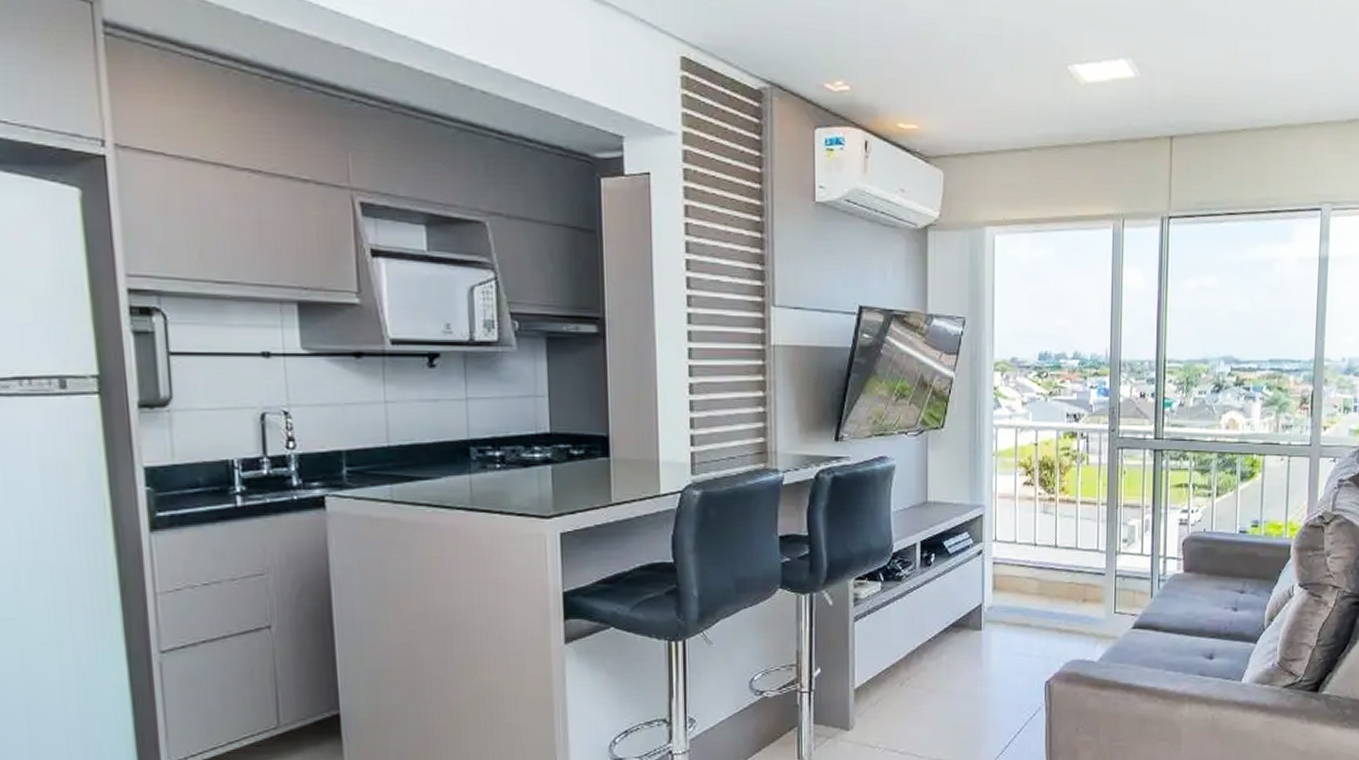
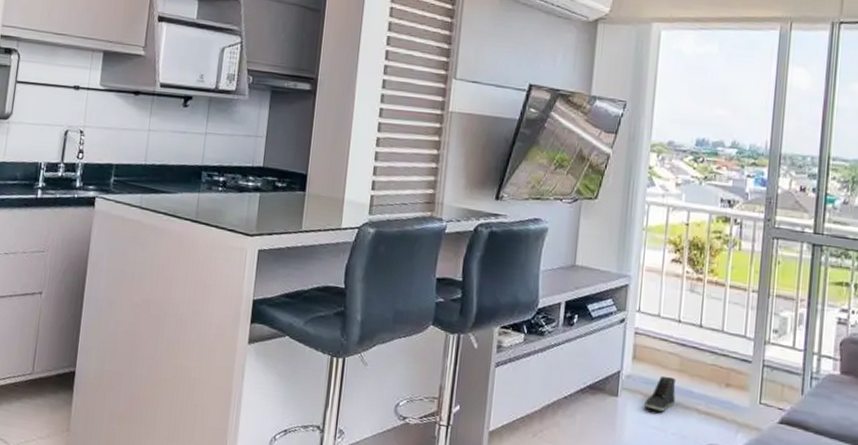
sneaker: none [1008,601,1037,637] -> present [644,376,677,412]

